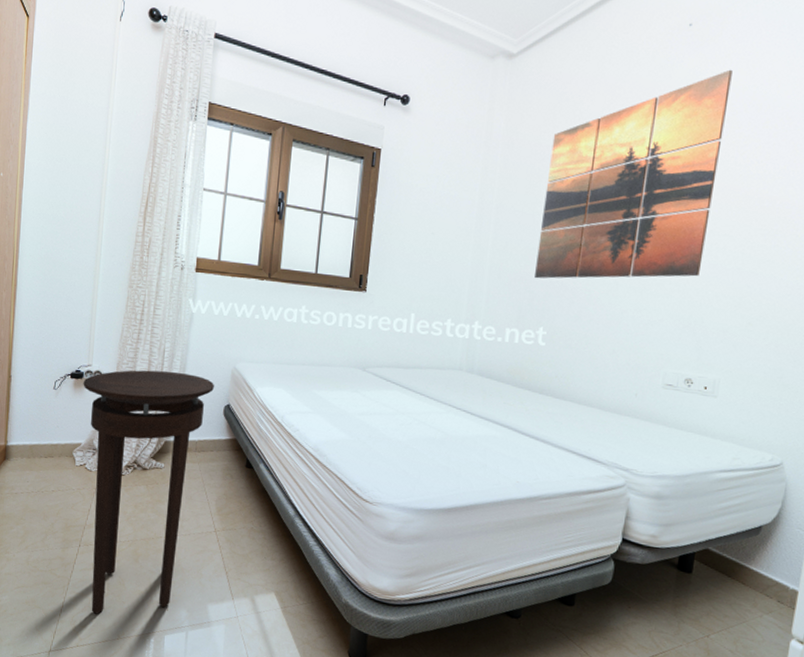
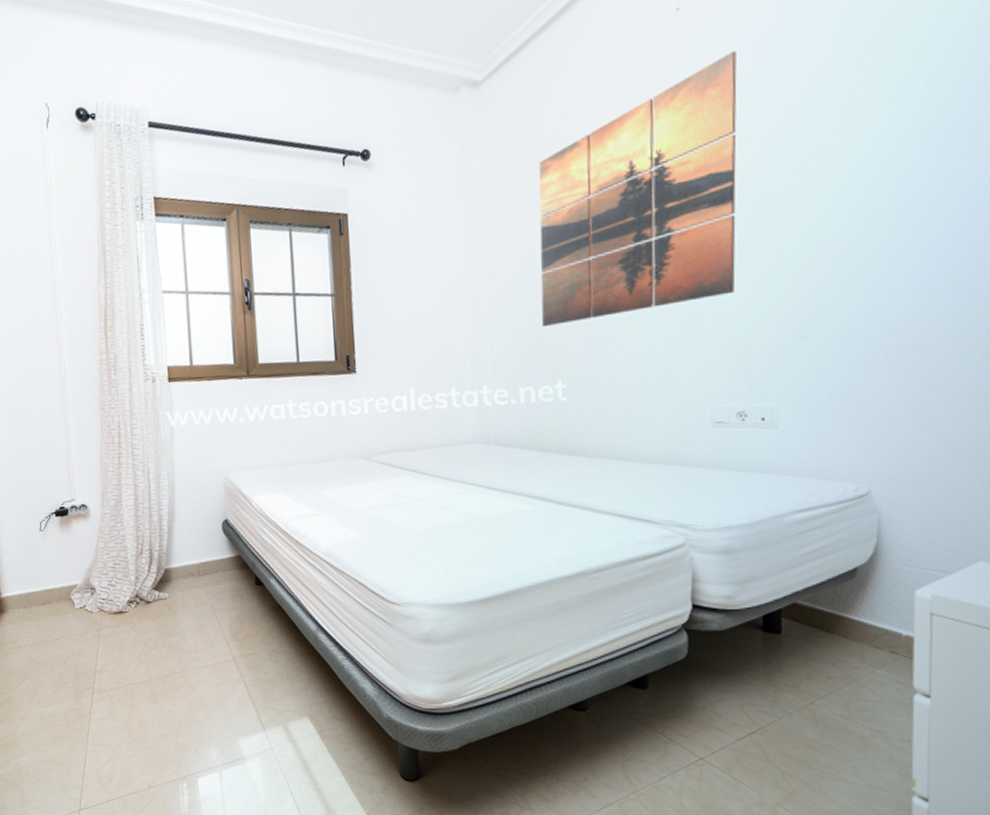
stool: present [83,370,215,614] -> none [69,493,209,765]

